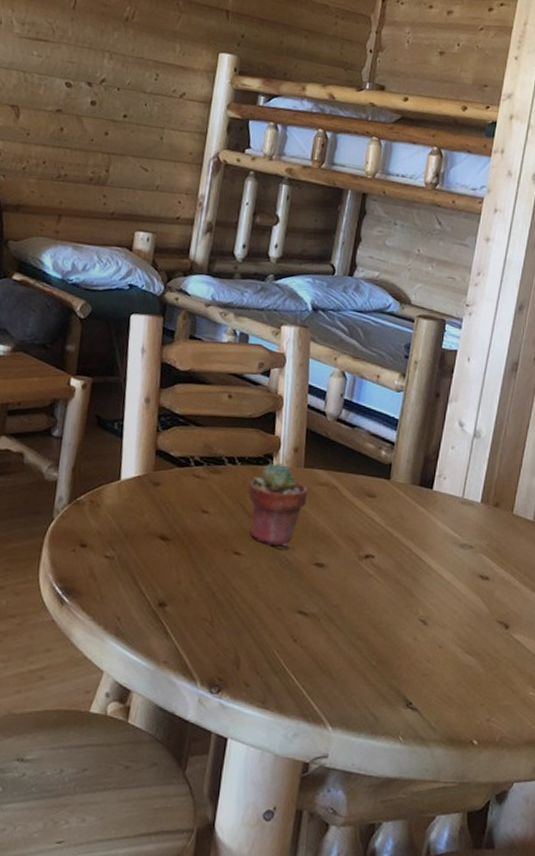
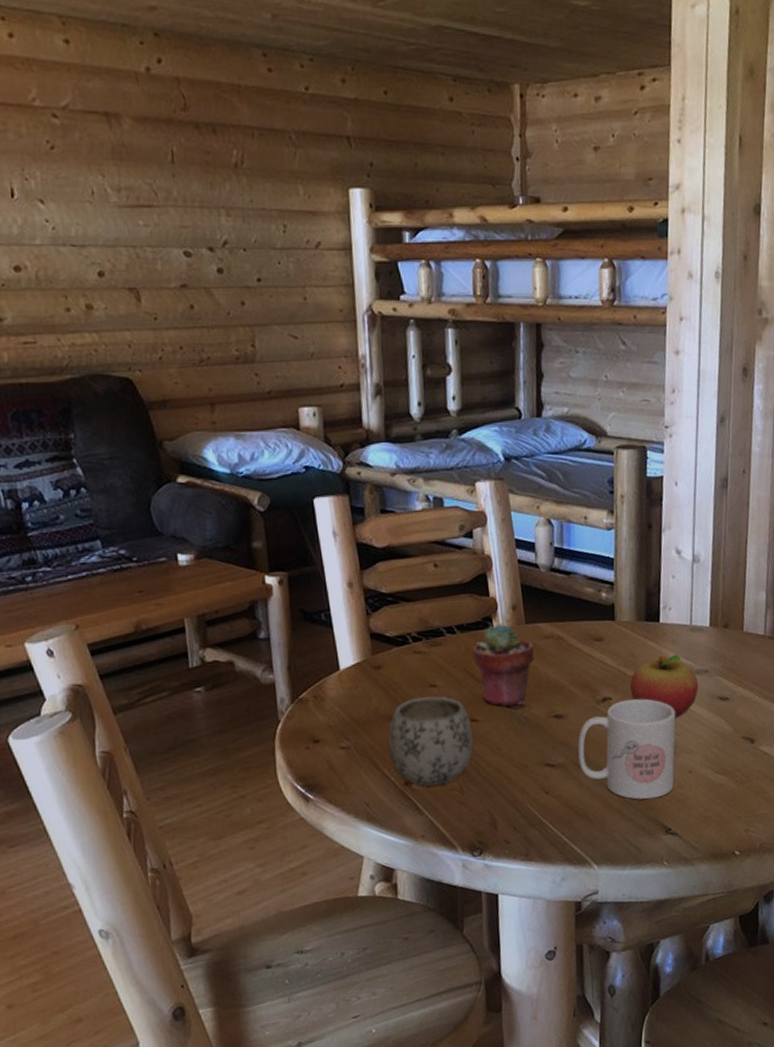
mug: none [150,520,235,613] -> present [388,696,474,786]
mug: none [331,560,435,668] -> present [577,698,676,800]
fruit: none [394,521,462,589] -> present [630,654,699,718]

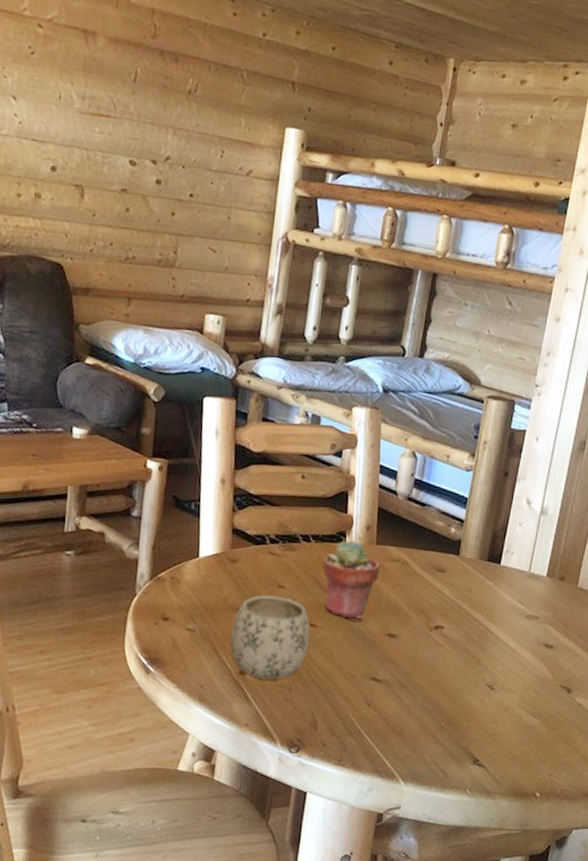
mug: present [577,698,676,800] -> none [403,631,502,729]
fruit: present [630,654,699,718] -> none [462,594,528,657]

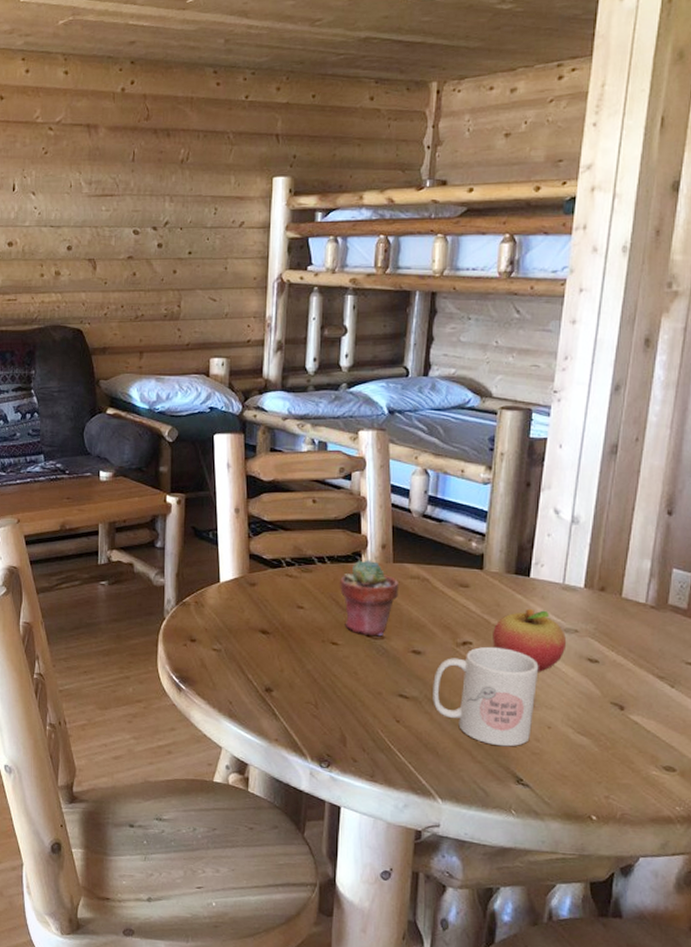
mug: present [231,595,311,680] -> none [255,615,332,697]
mug: none [403,631,502,729] -> present [433,646,539,747]
fruit: none [462,594,528,657] -> present [493,608,567,672]

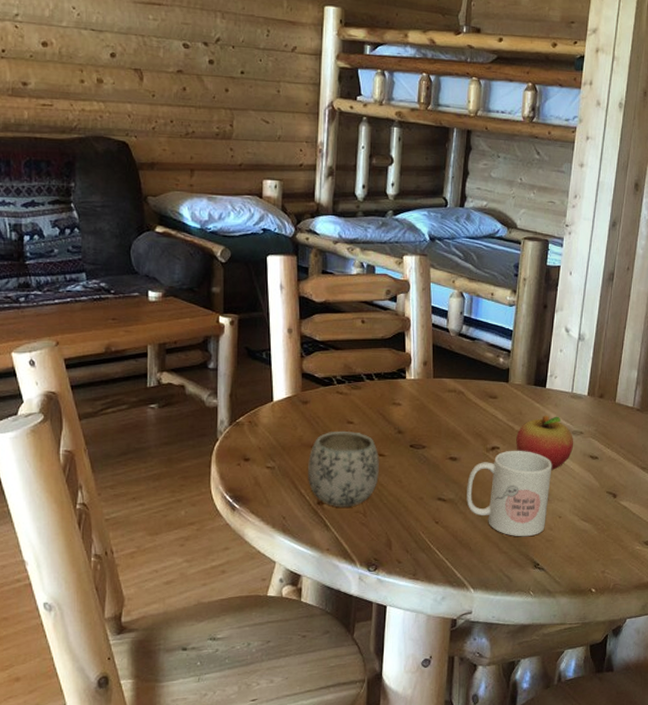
mug: none [255,615,332,697] -> present [308,430,379,508]
potted succulent: present [340,559,398,637] -> none [386,375,438,446]

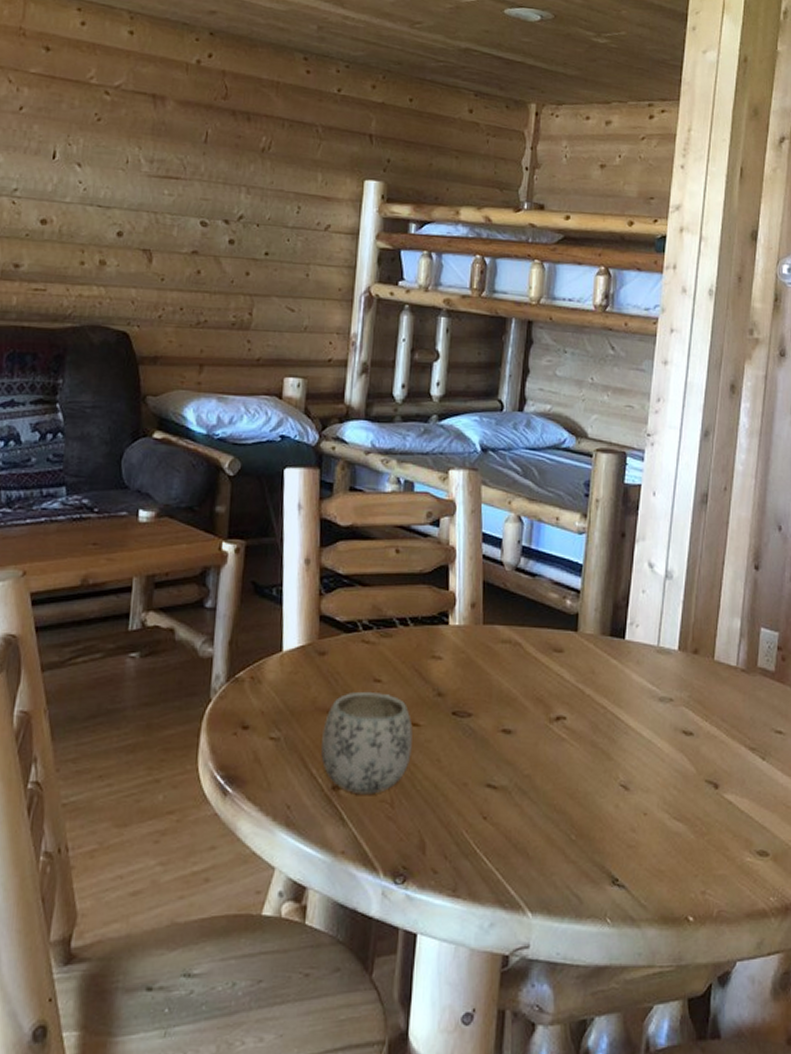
mug: present [466,450,552,537] -> none [523,721,634,841]
fruit: present [516,415,574,470] -> none [587,675,662,749]

